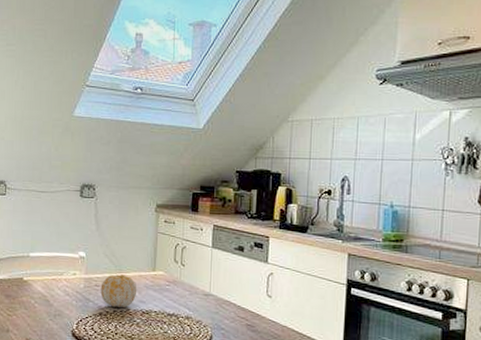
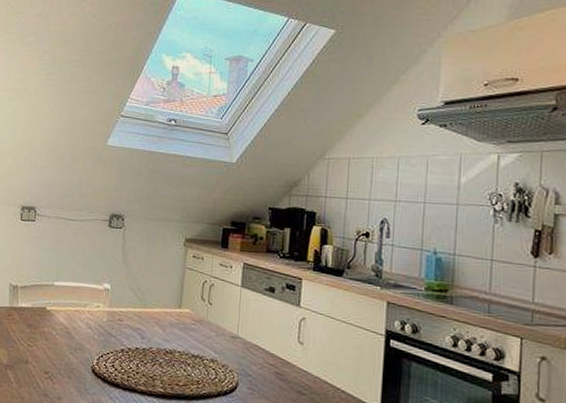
fruit: present [100,274,137,308] -> none [123,309,162,346]

